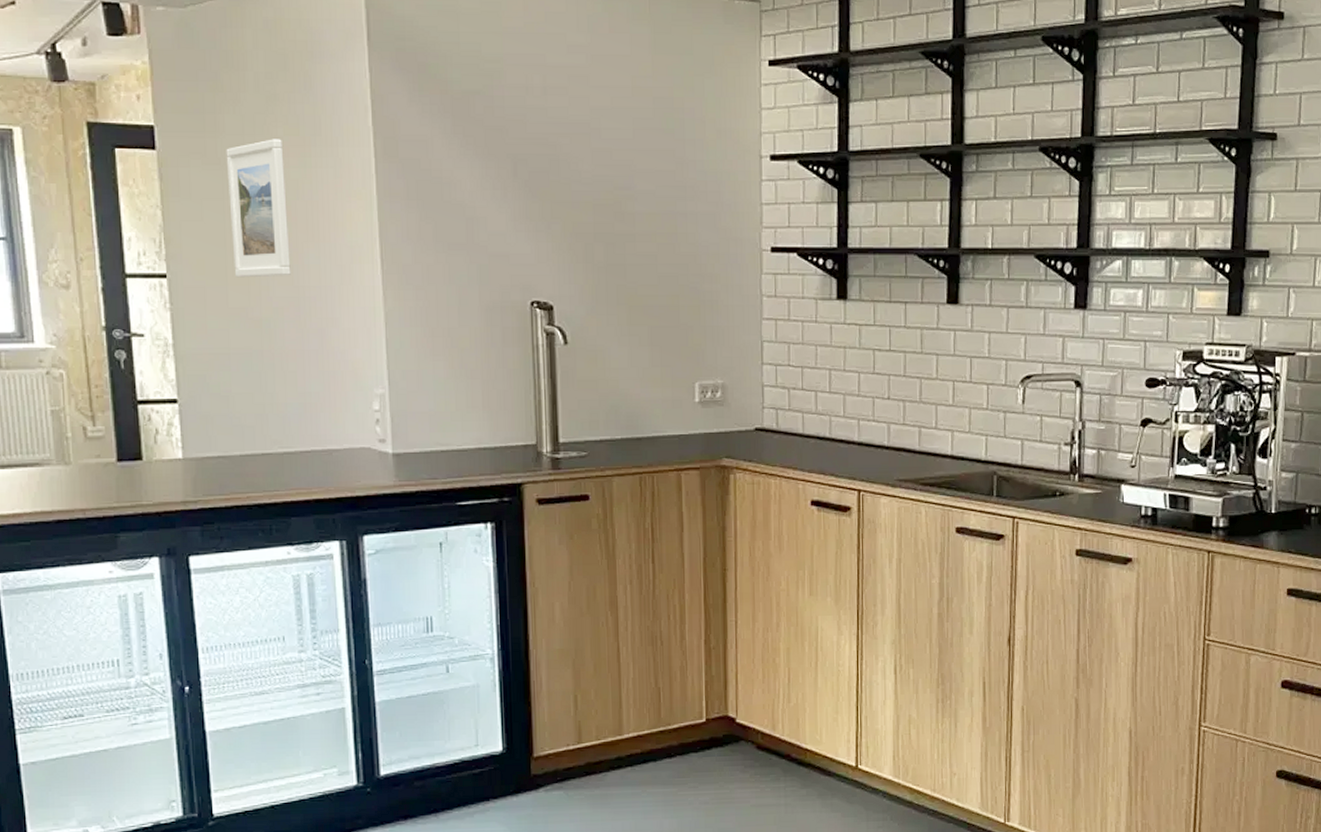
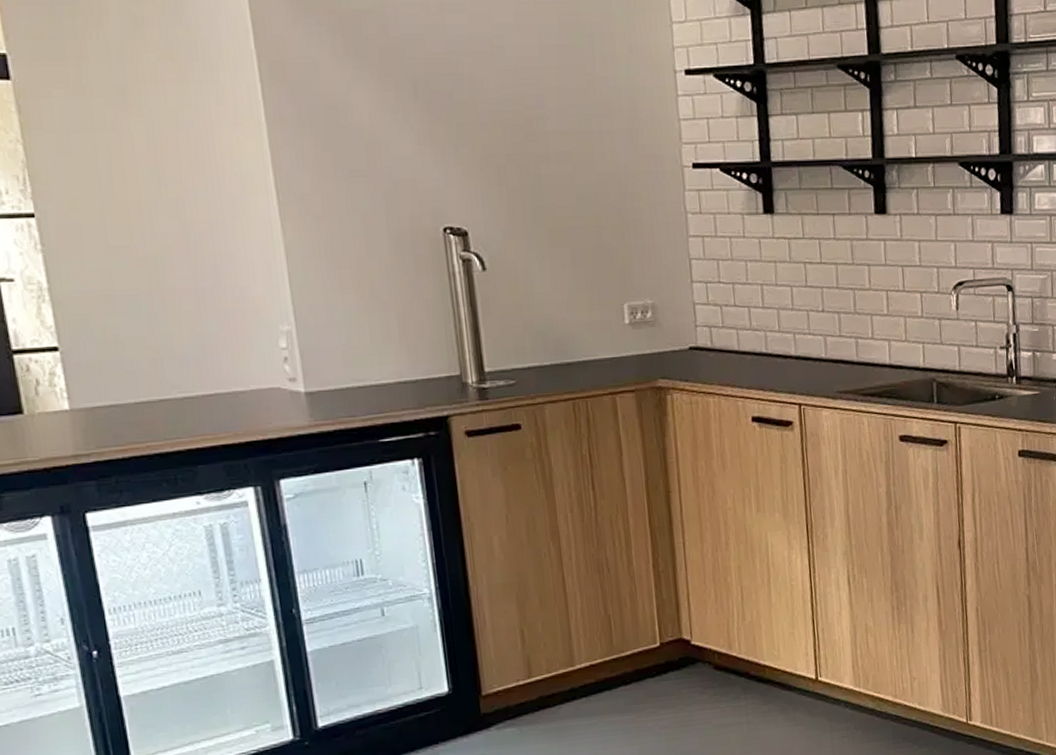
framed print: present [226,139,291,278] -> none [91,65,177,215]

